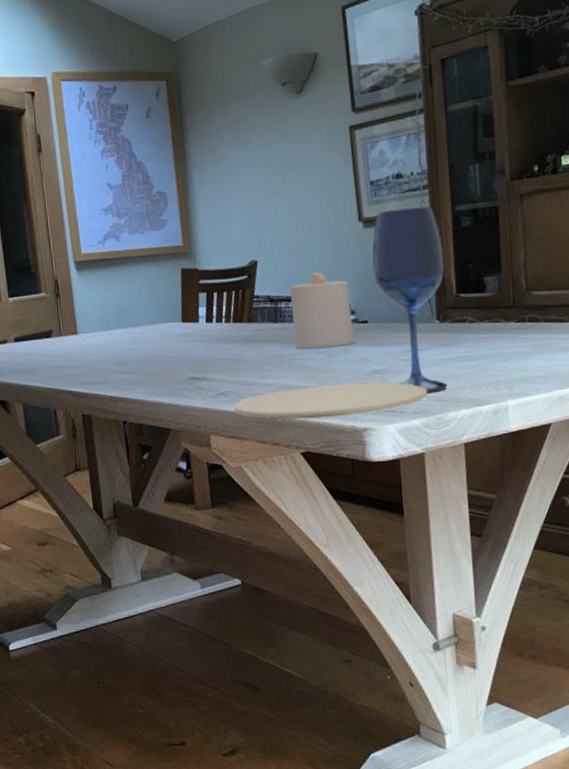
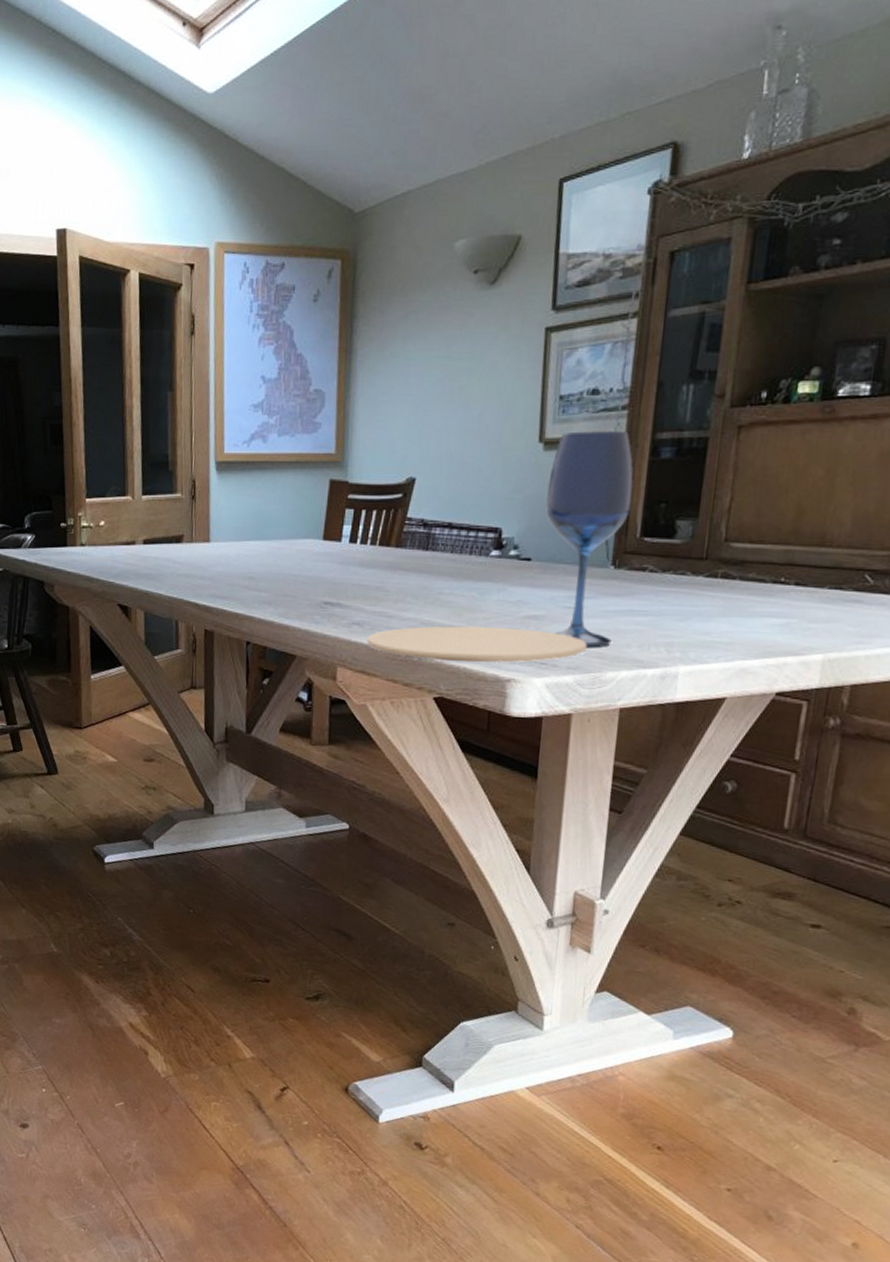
candle: present [290,271,356,350] -> none [444,496,517,585]

